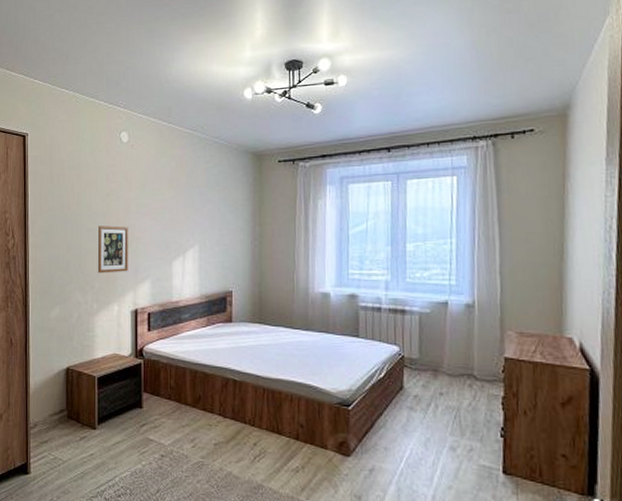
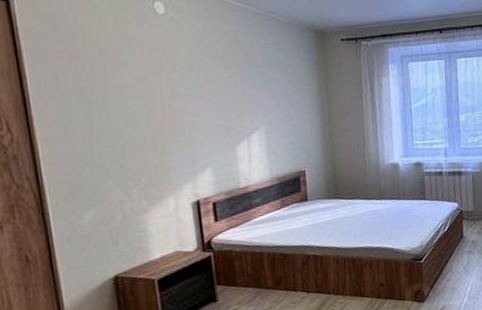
picture frame: present [98,225,129,274] -> none [137,110,183,166]

